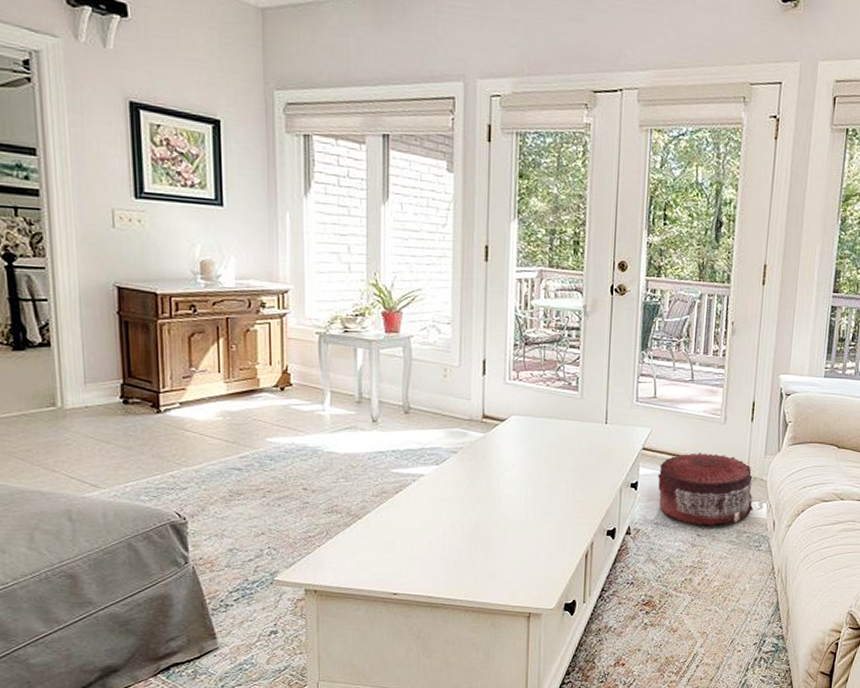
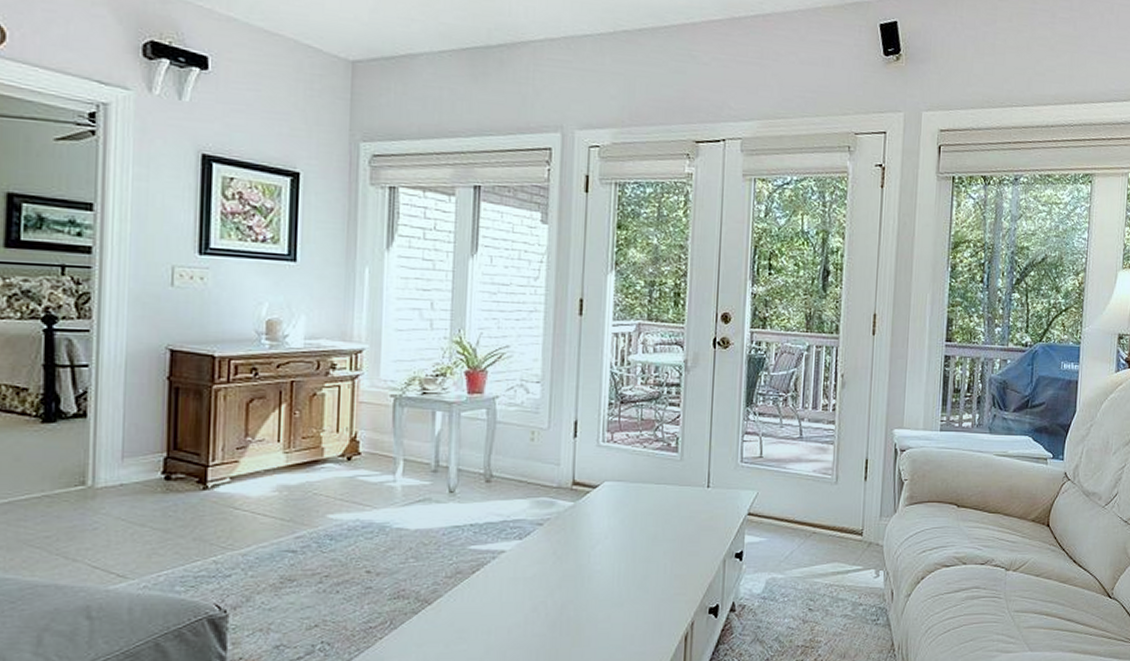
pouf: present [658,451,754,526] -> none [765,515,870,598]

